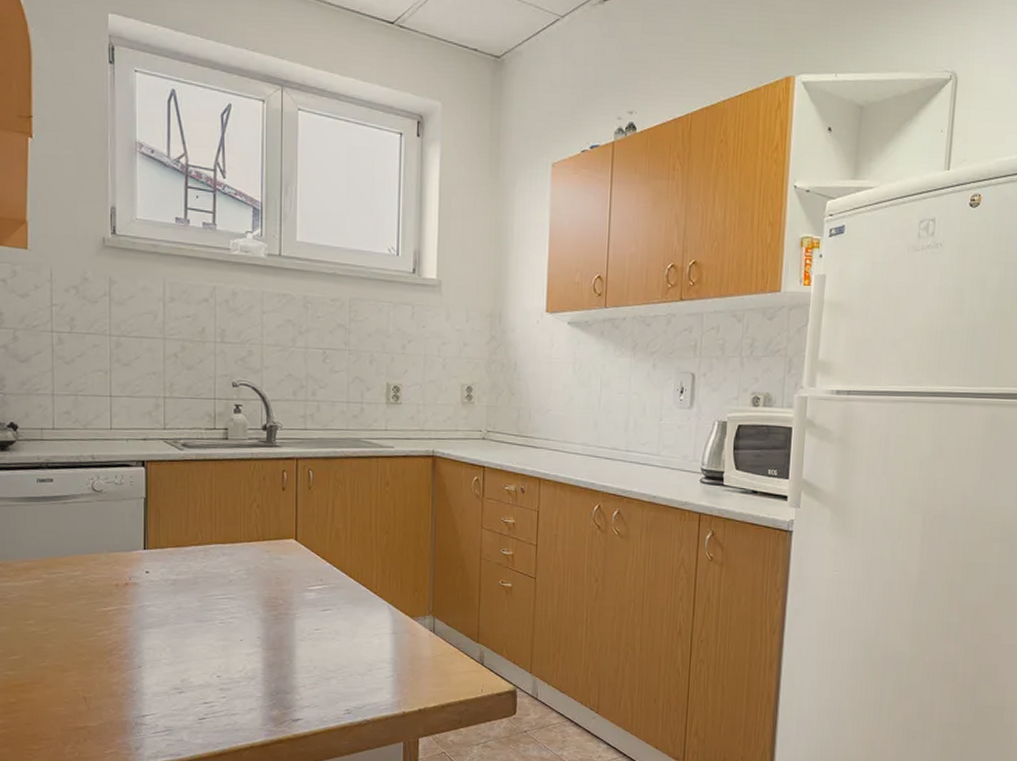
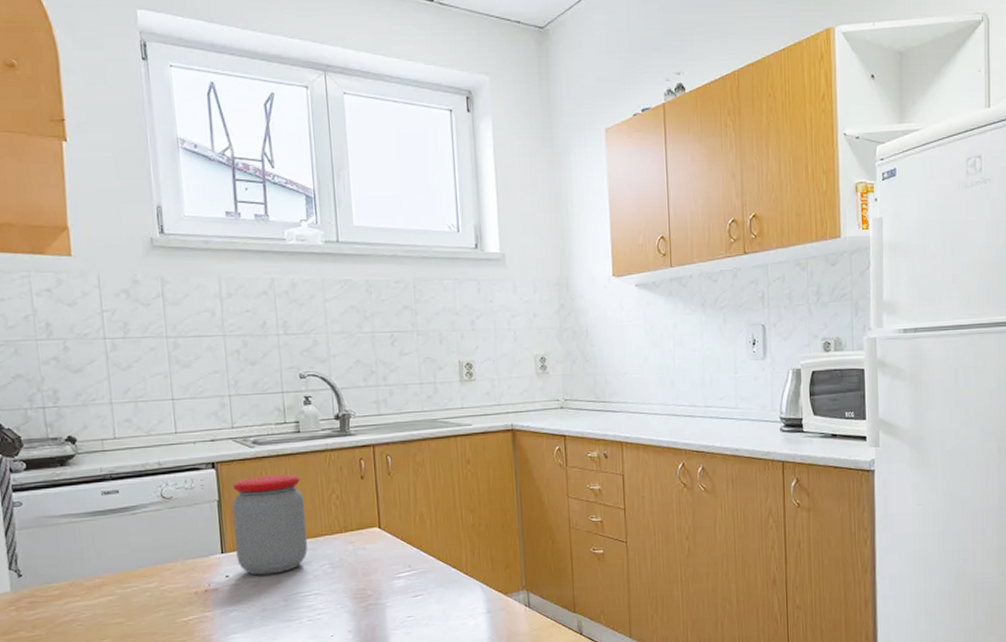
jar: none [157,478,227,575] -> present [232,474,308,575]

